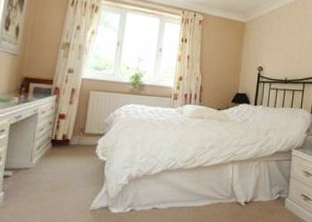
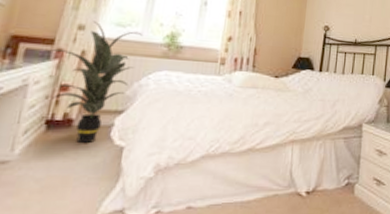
indoor plant: none [51,65,115,158] -> present [50,20,143,144]

